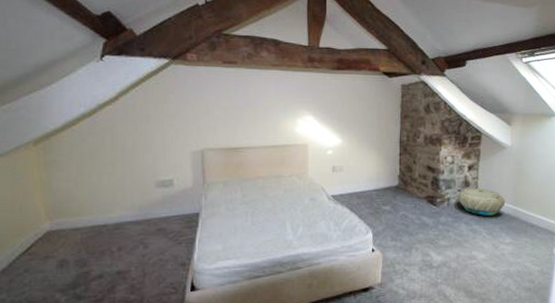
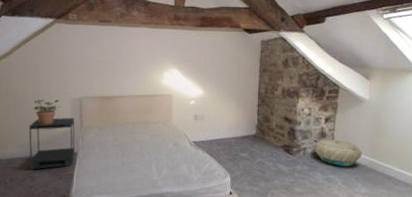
side table: none [140,172,197,235] -> present [28,117,75,170]
potted plant: none [144,152,179,182] -> present [32,99,61,125]

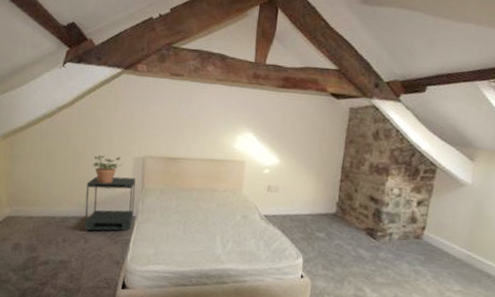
basket: present [315,138,363,166] -> none [402,224,459,259]

